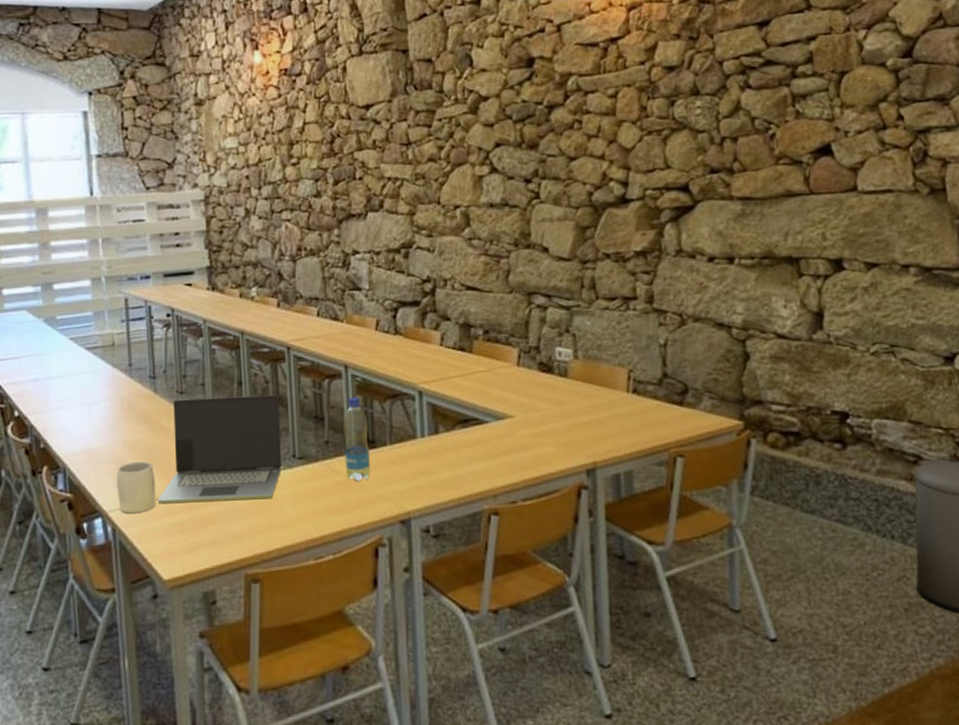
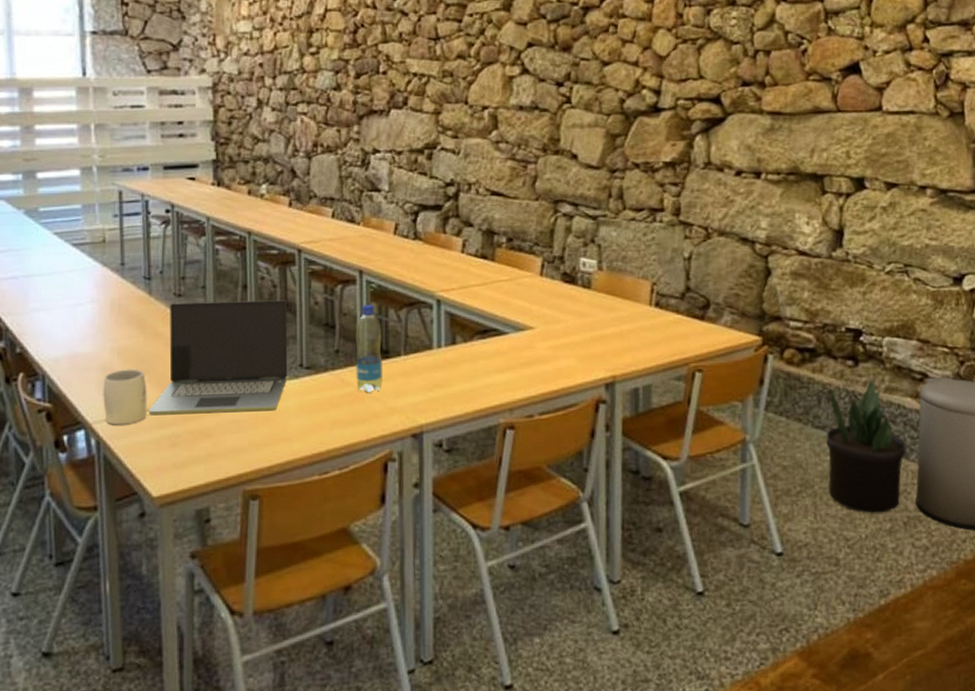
planter: none [816,463,903,599] -> present [826,380,906,513]

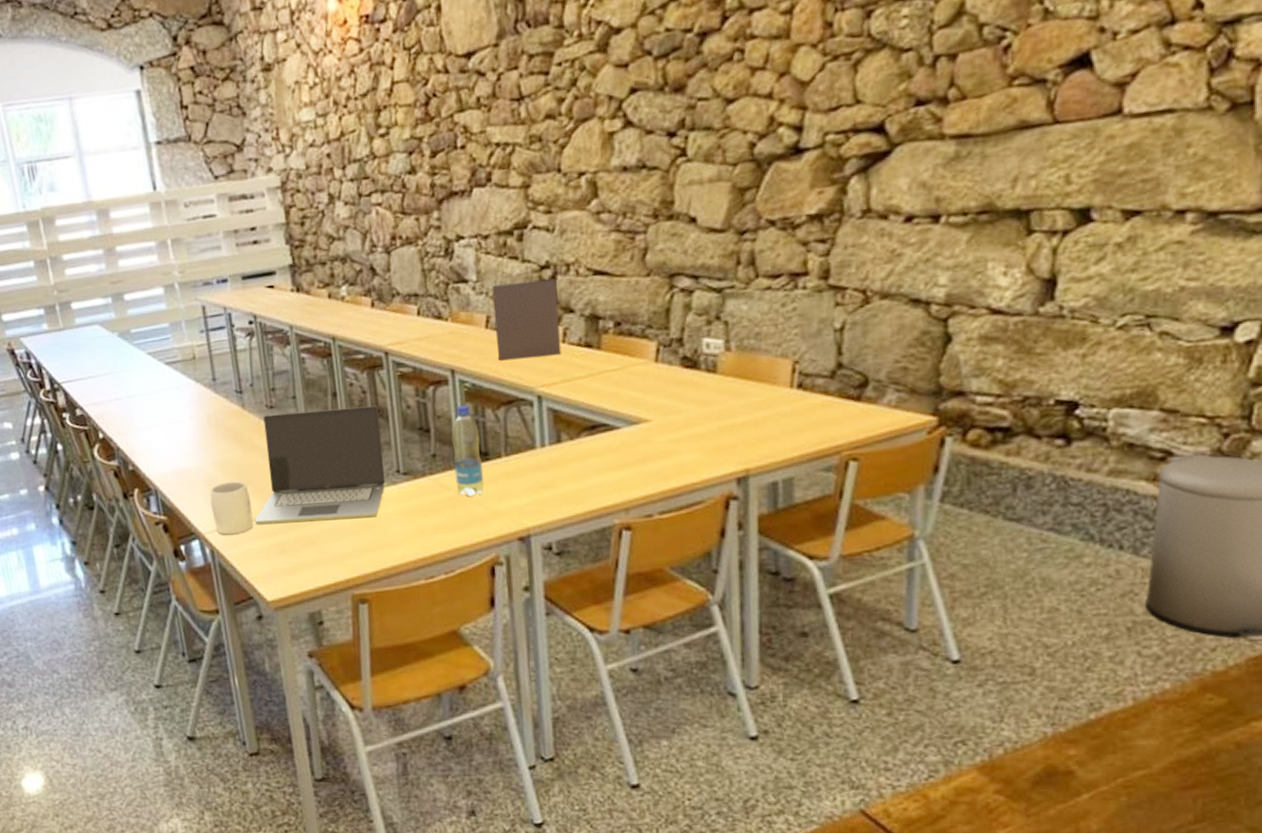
binder: none [402,195,460,265] -> present [492,278,562,361]
planter: present [826,380,906,513] -> none [1022,461,1136,617]

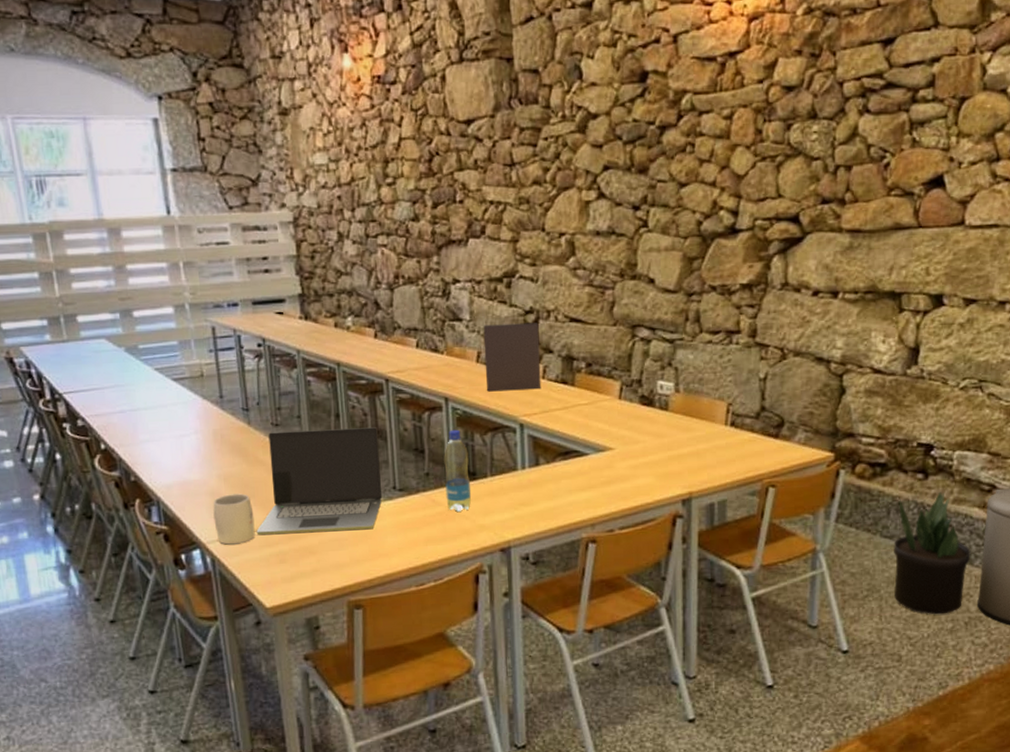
planter: none [1022,461,1136,617] -> present [894,492,971,614]

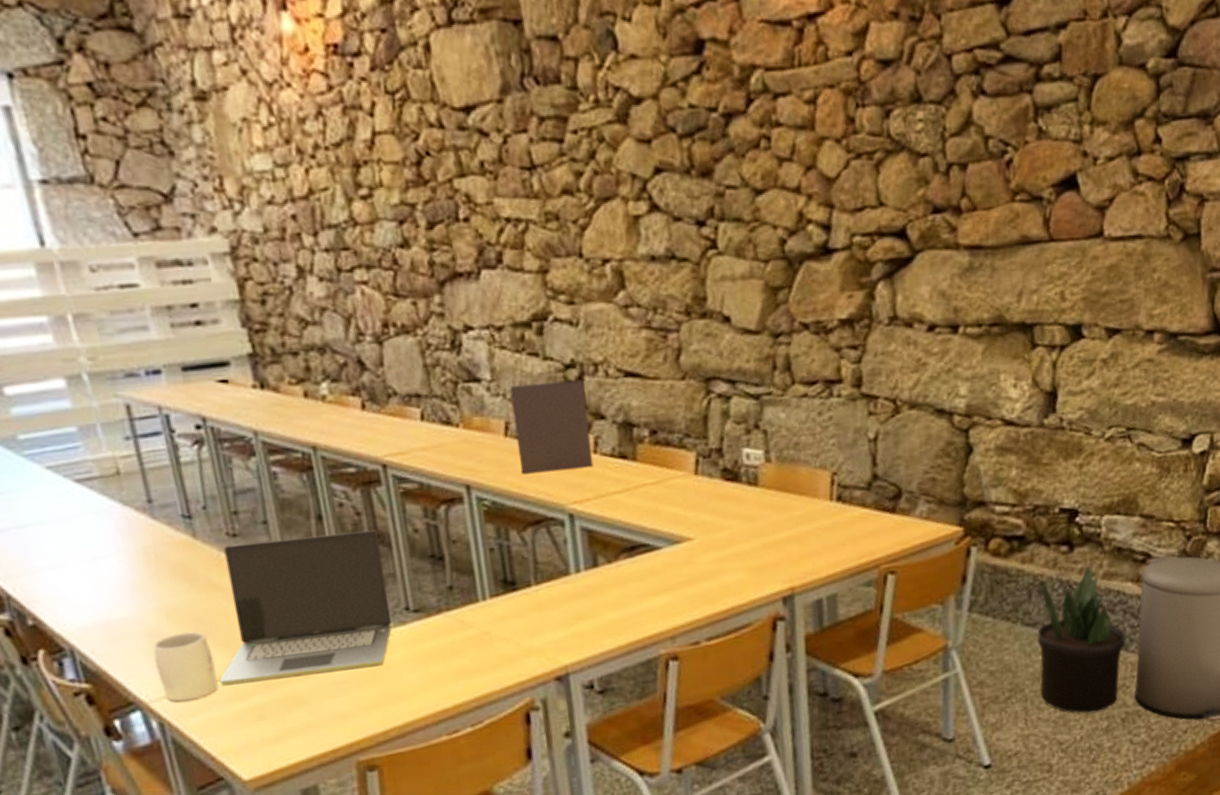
bottle: present [443,429,472,513] -> none [470,526,512,635]

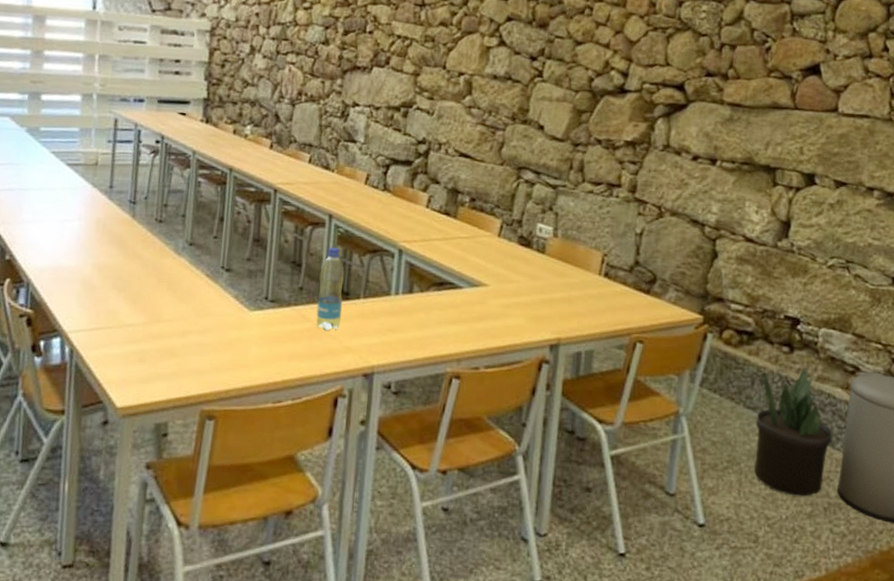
mug: present [152,631,219,702] -> none [80,284,122,337]
laptop: present [219,530,392,686] -> none [121,228,259,338]
bottle: none [470,526,512,635] -> present [316,247,345,331]
binder: present [509,380,594,475] -> none [370,149,429,218]

